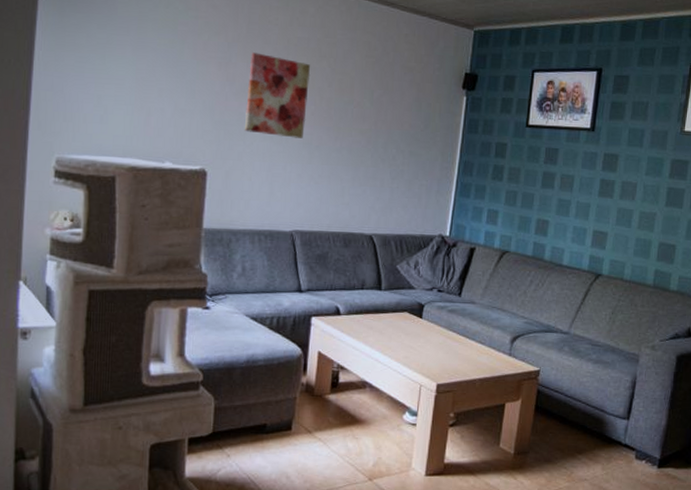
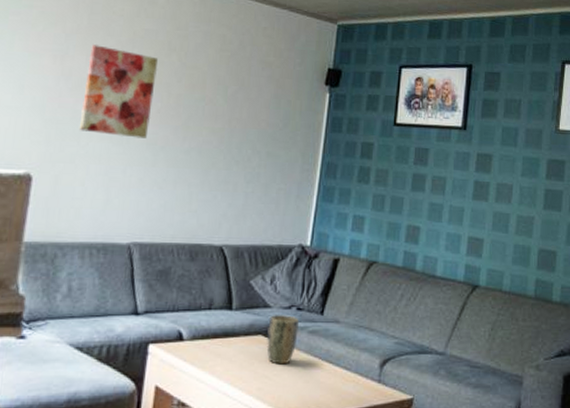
plant pot: none [412,295,439,338] -> present [266,315,299,365]

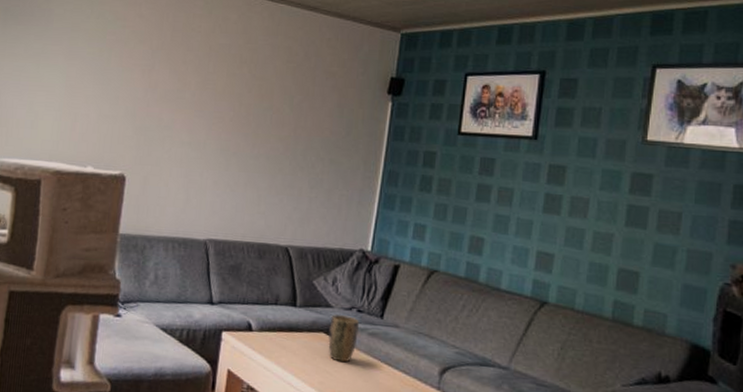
wall art: present [79,45,159,139] -> none [163,59,231,145]

